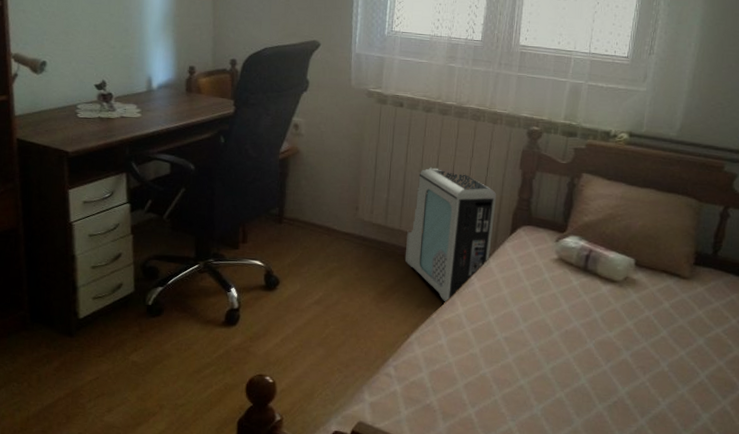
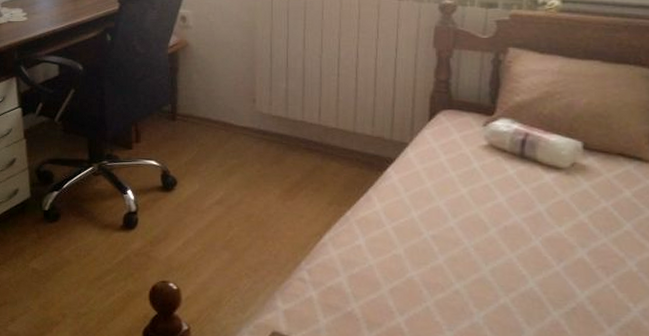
air purifier: present [404,167,497,304] -> none [310,52,410,200]

